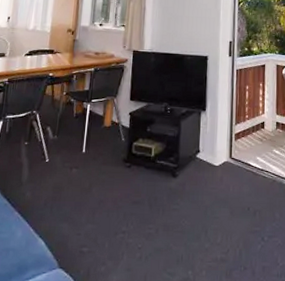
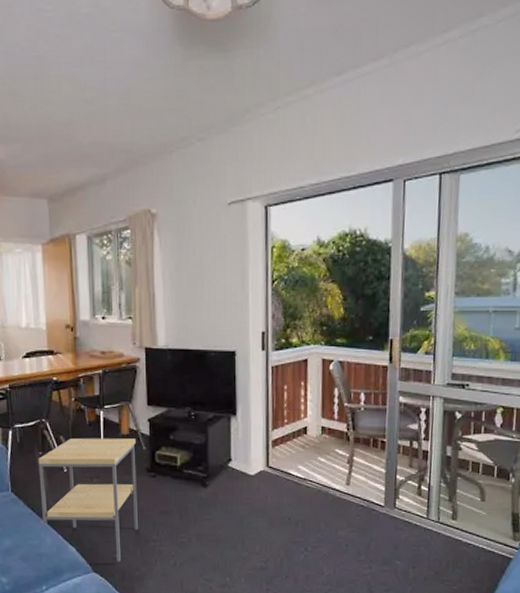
side table: none [17,129,116,256] -> present [38,438,138,562]

